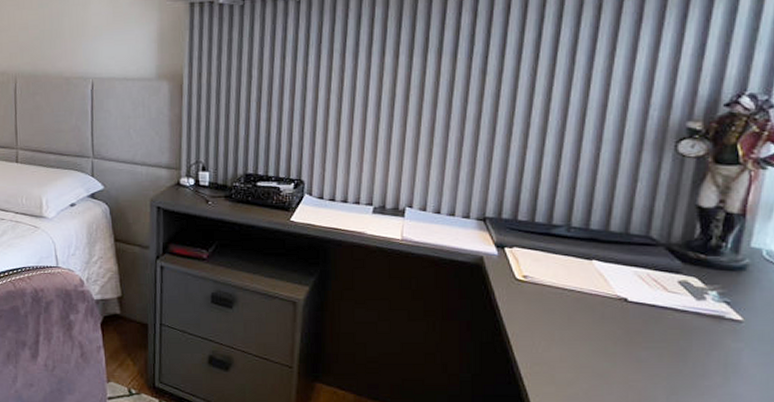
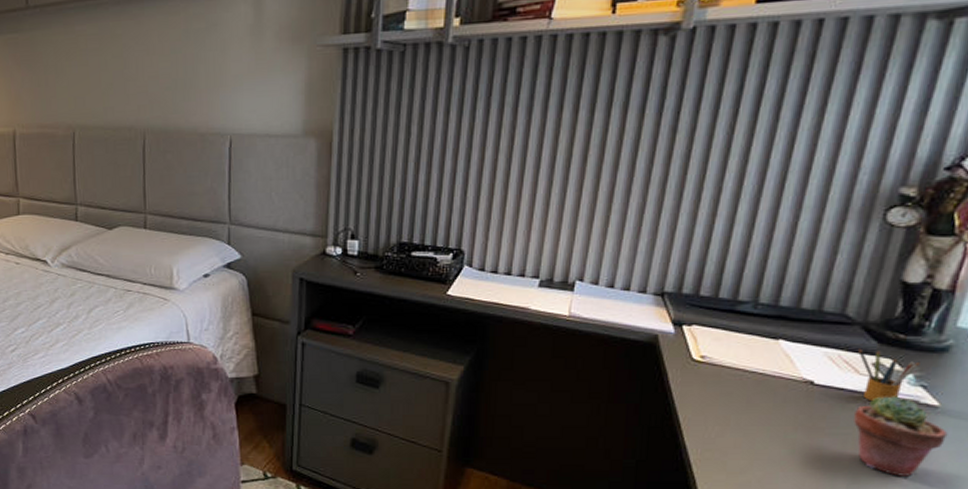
pencil box: none [665,267,721,317] -> present [858,348,920,402]
potted succulent: none [667,311,754,387] -> present [854,396,948,476]

